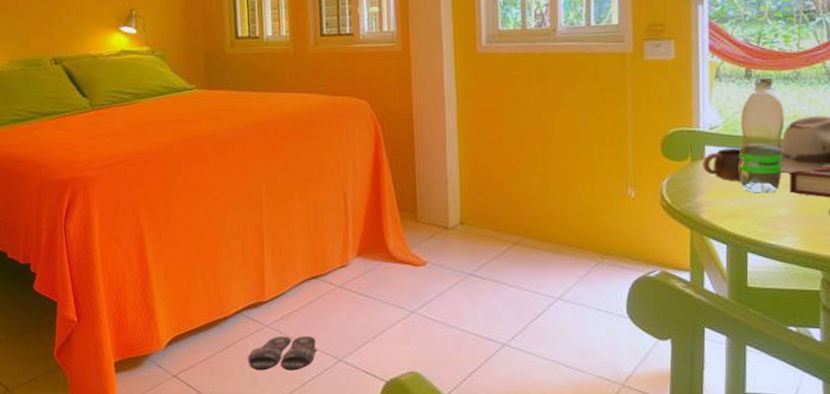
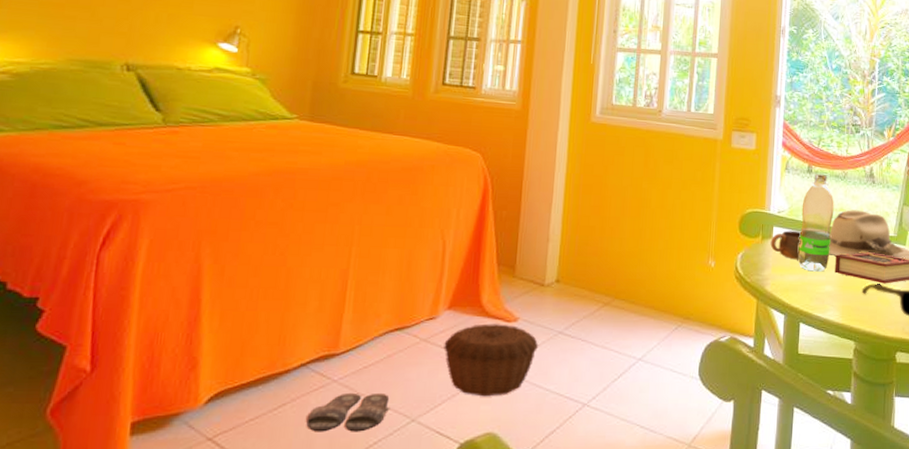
woven basket: none [357,268,450,338] -> present [442,323,539,397]

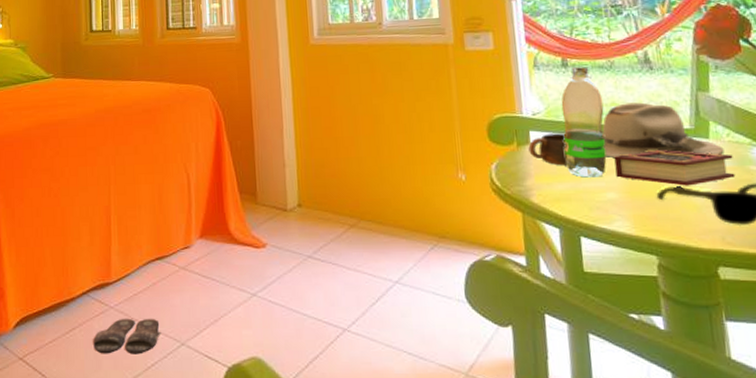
woven basket: present [442,323,539,397] -> none [200,250,290,322]

